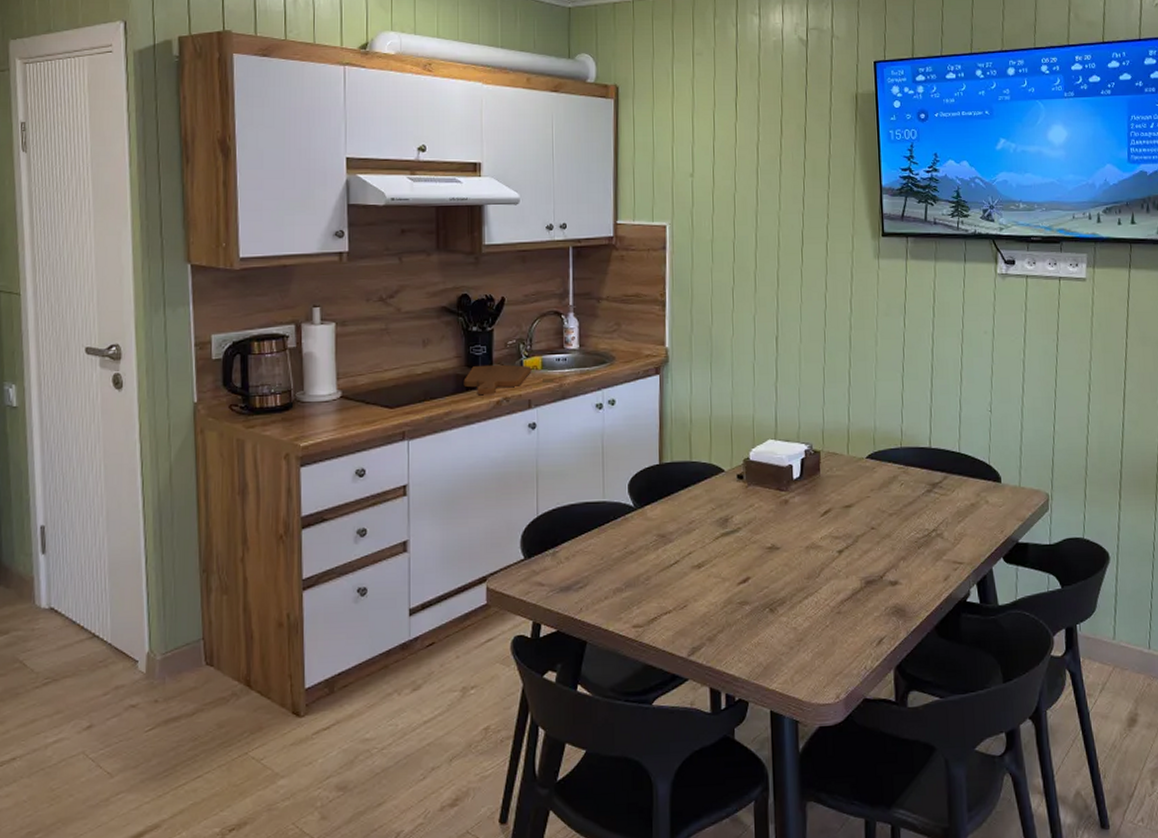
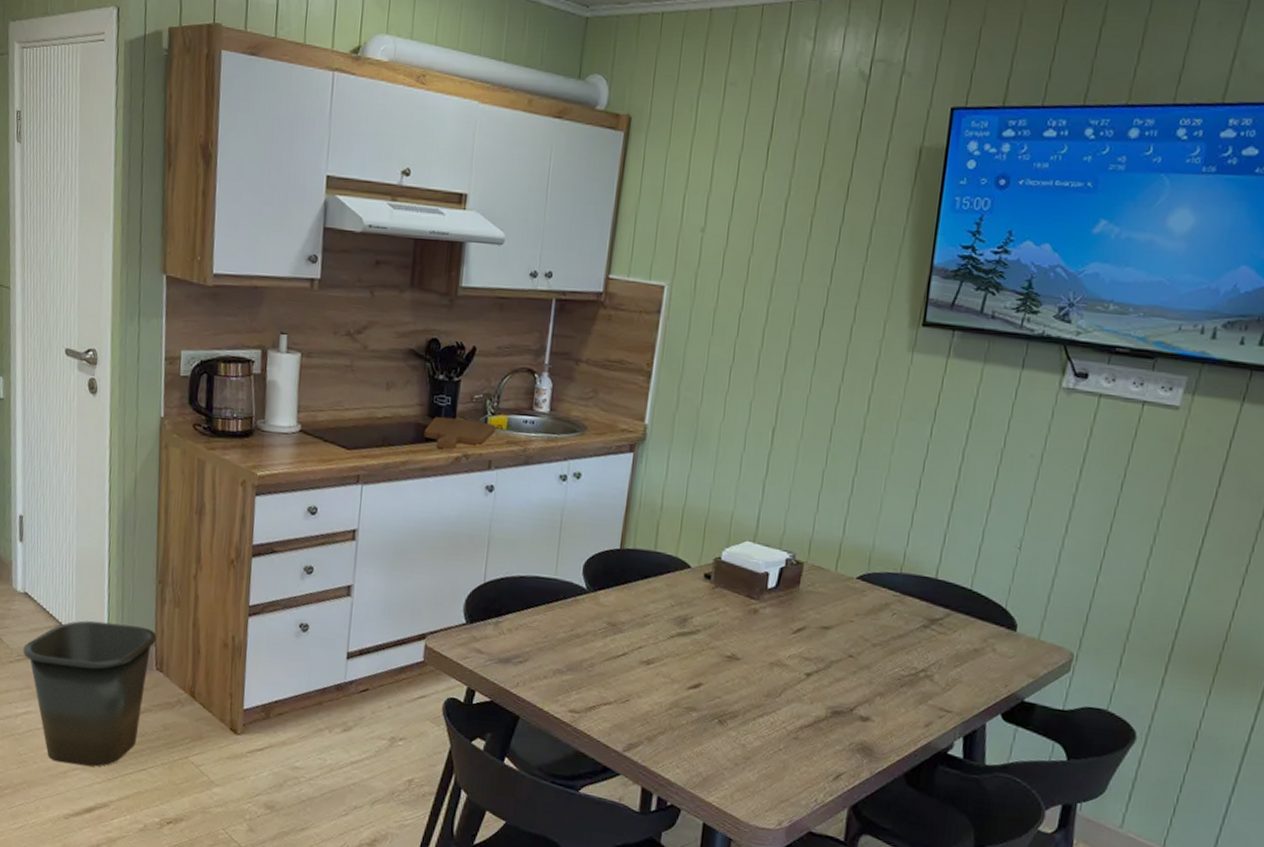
waste bin: none [51,622,204,789] -> present [23,620,157,767]

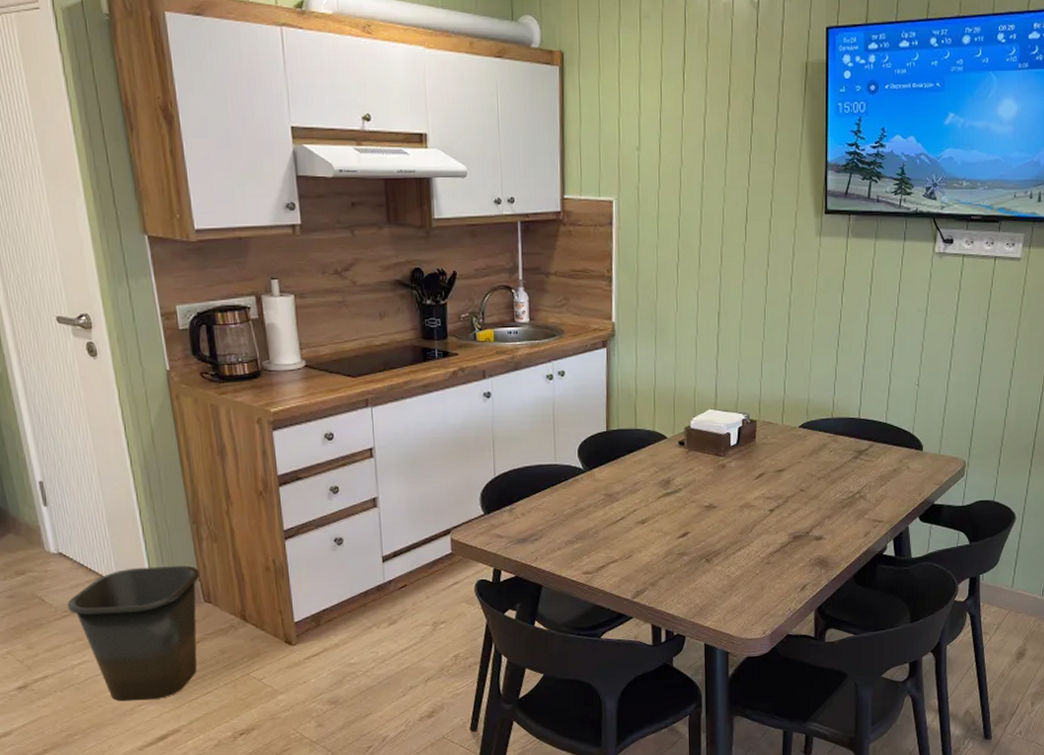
cutting board: present [423,417,496,450] -> none [420,336,485,366]

